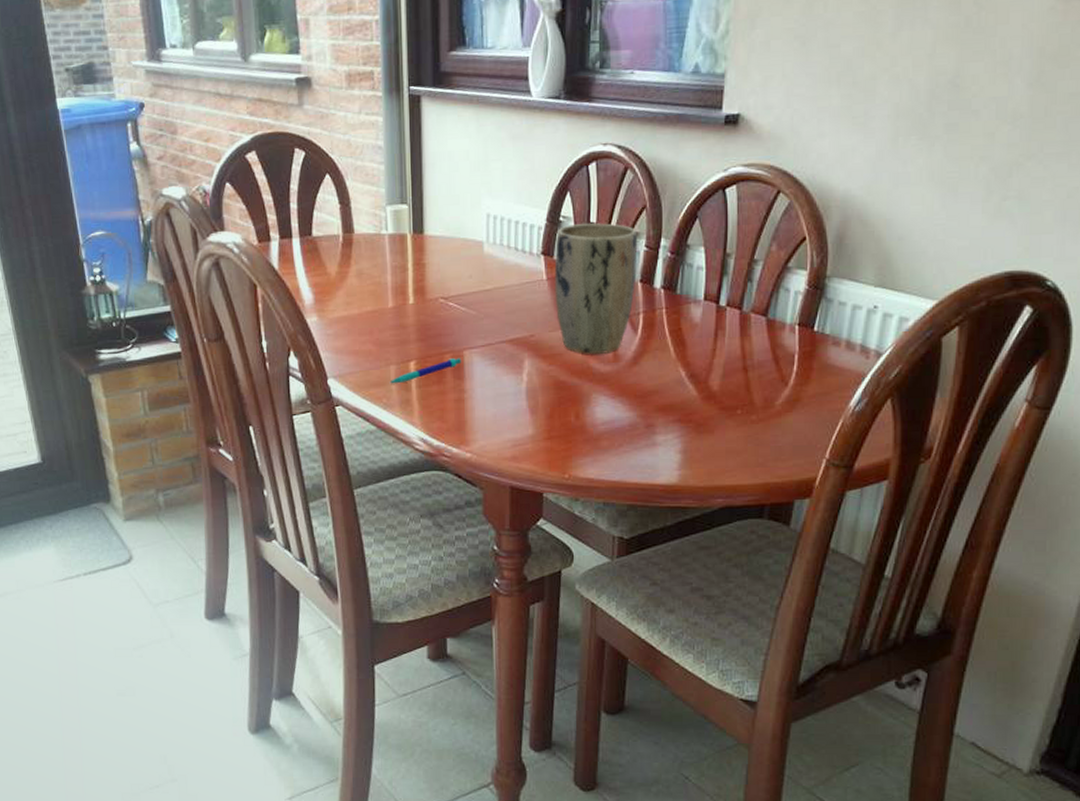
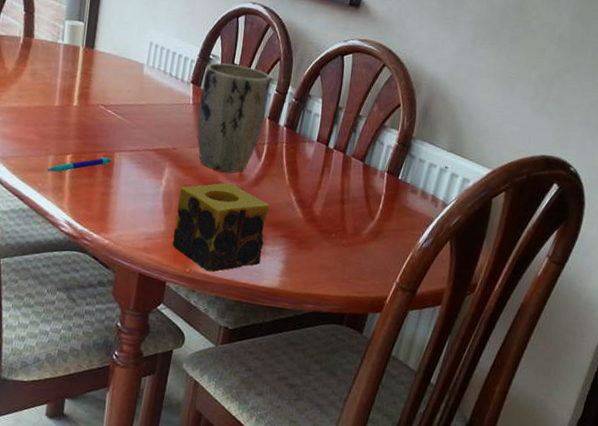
candle: none [544,367,656,475] -> present [172,183,270,272]

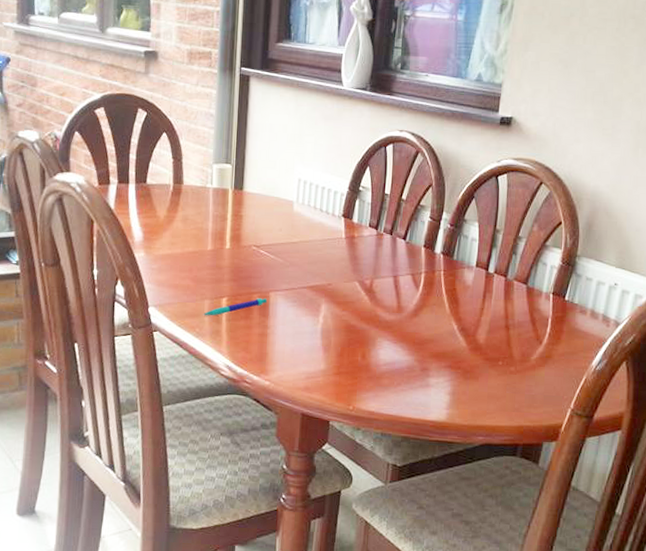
candle: present [172,183,270,272] -> none [333,316,432,408]
plant pot: present [197,63,271,173] -> none [351,193,424,305]

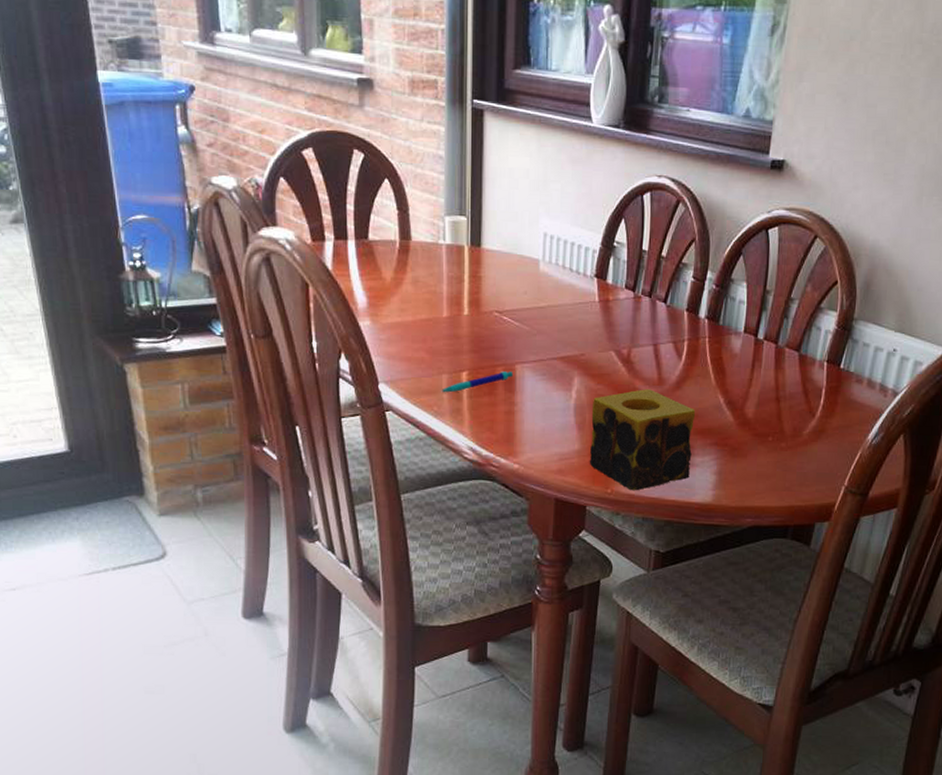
candle: none [333,316,432,408] -> present [589,389,696,491]

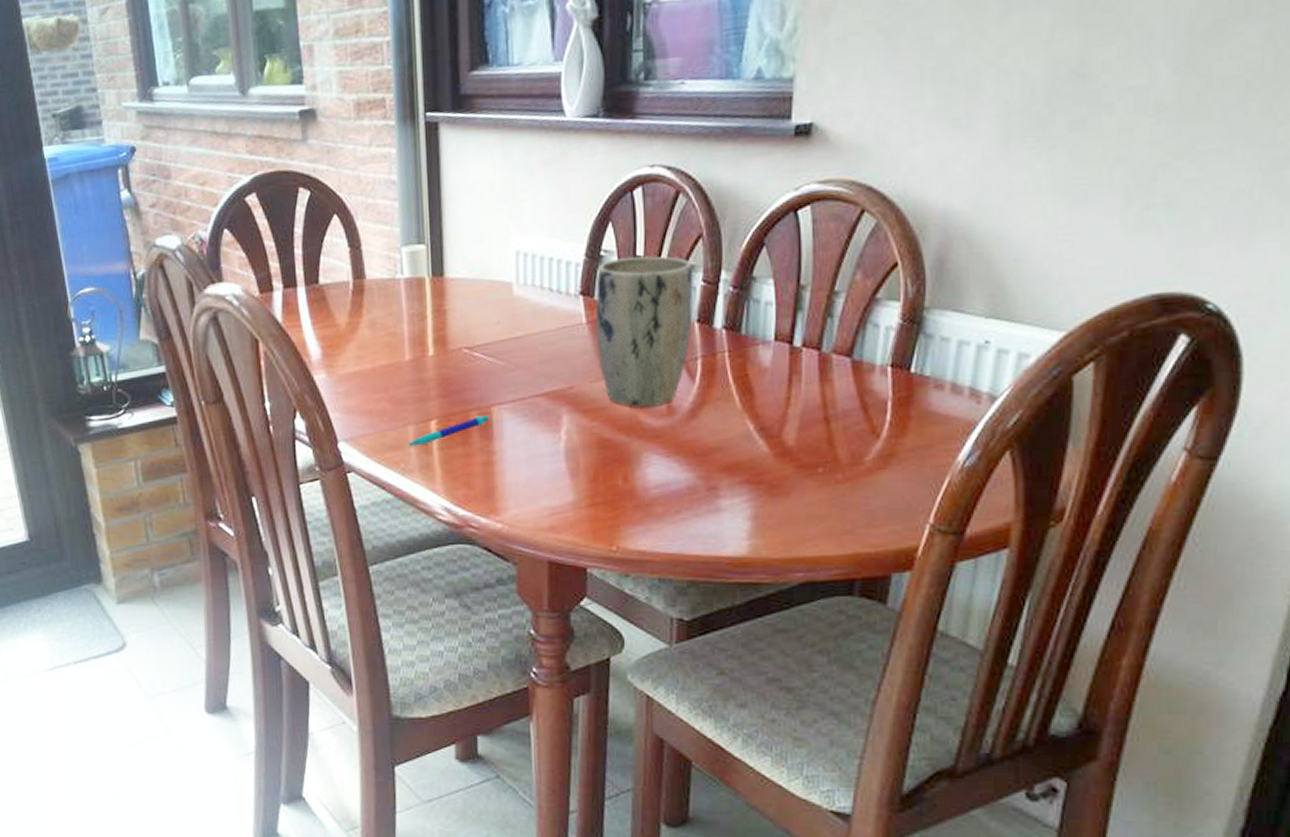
candle: present [589,389,696,491] -> none [586,421,719,546]
plant pot: none [605,250,686,376] -> present [595,256,694,407]

